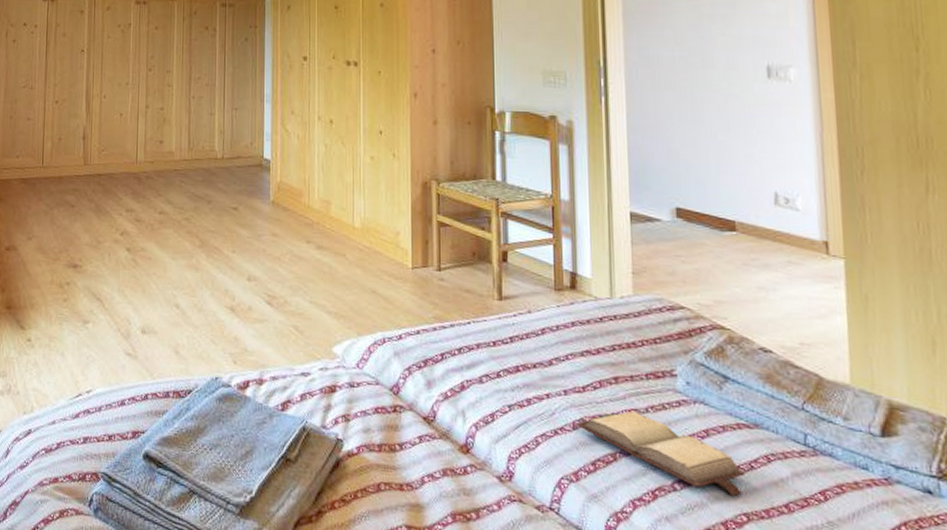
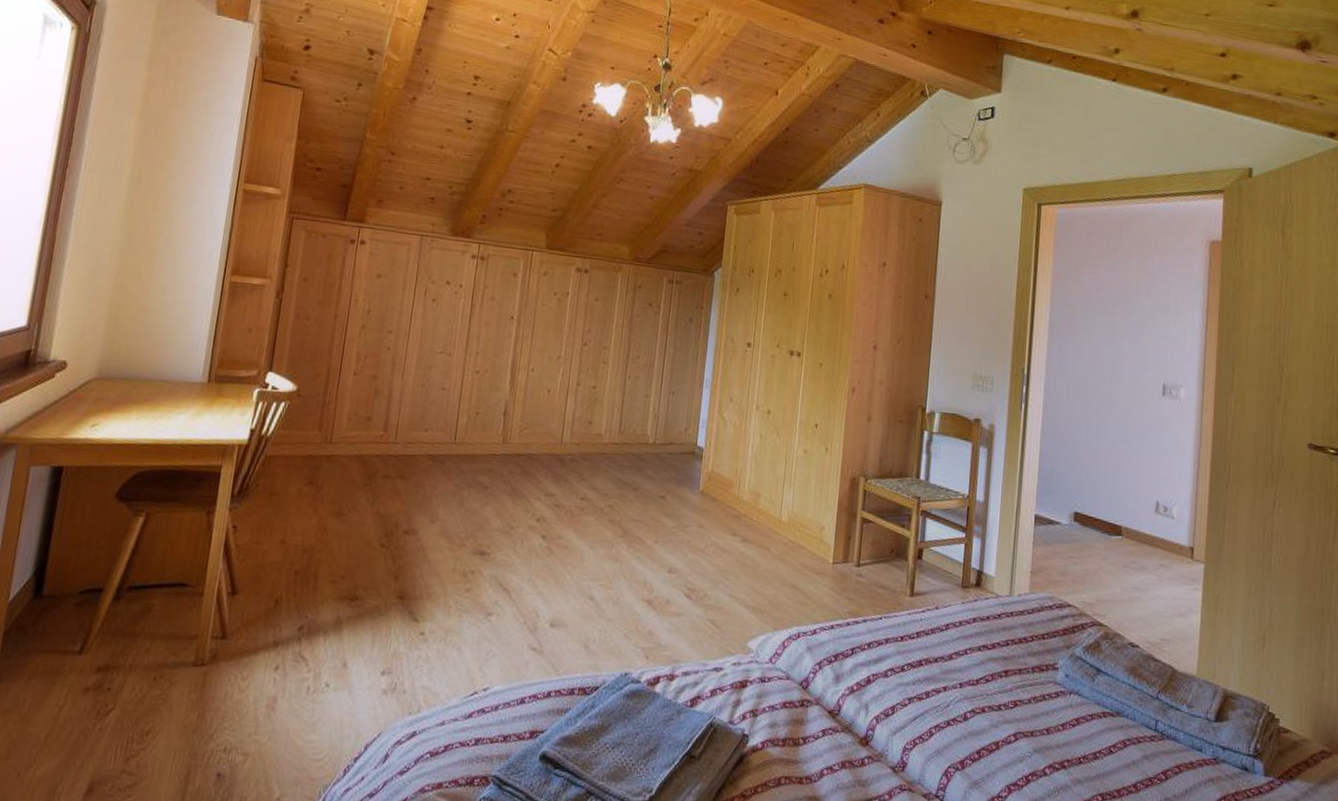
hardback book: present [576,411,746,497] -> none [967,702,1105,779]

